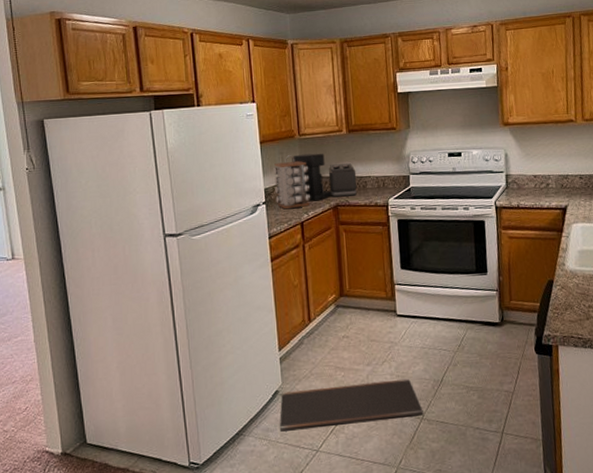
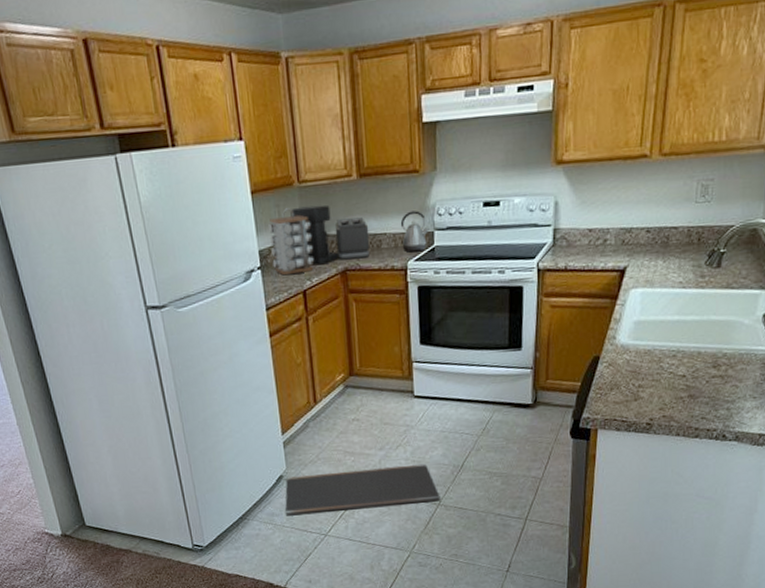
kettle: none [382,159,407,192] -> present [400,211,431,253]

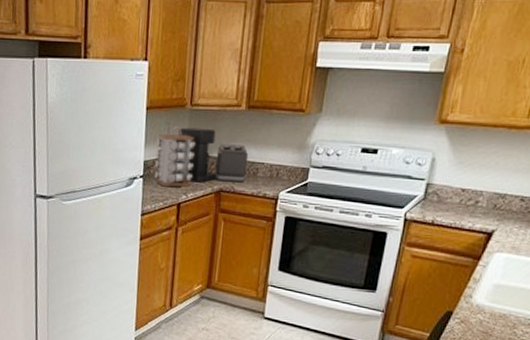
kettle: present [400,211,431,253] -> none [275,146,307,185]

